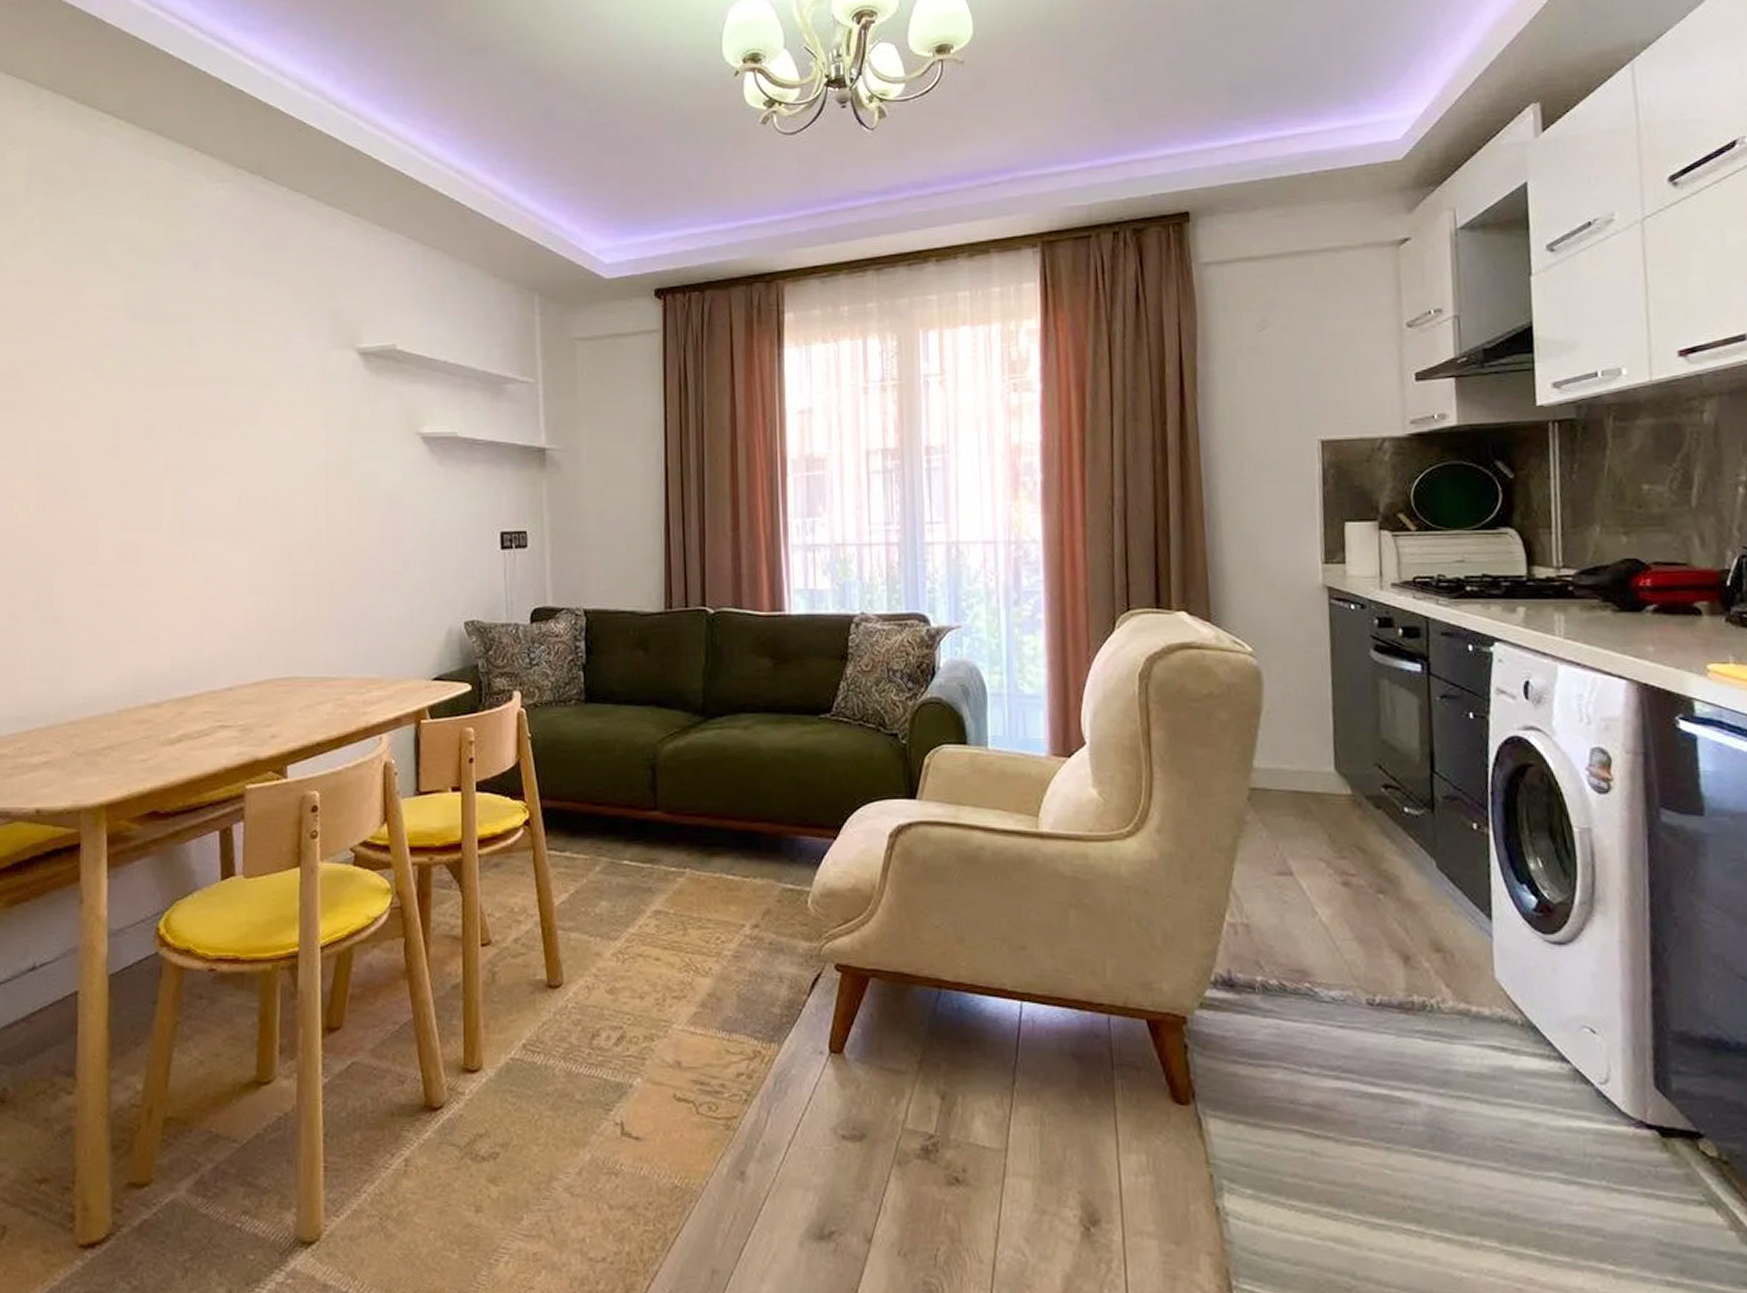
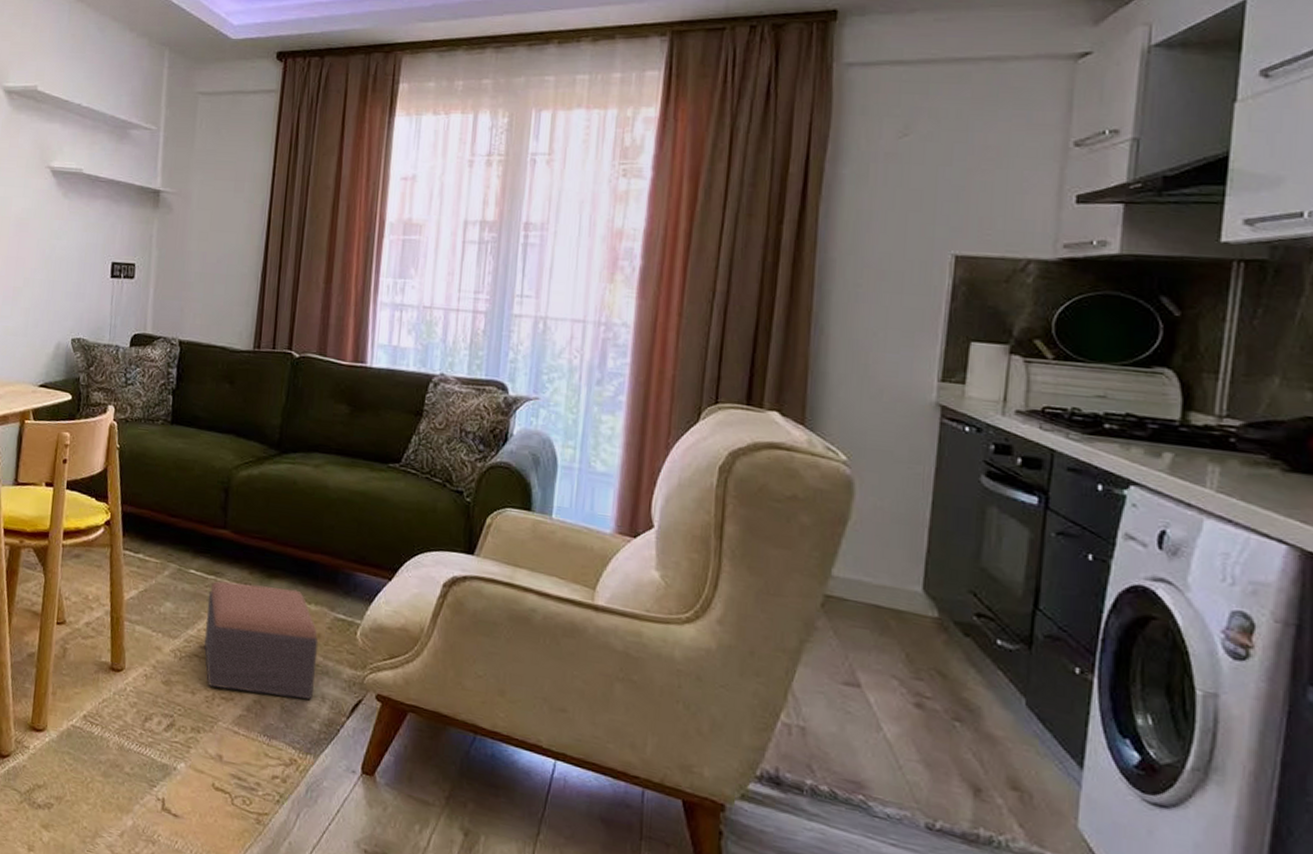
footstool: none [646,865,770,988] -> present [203,580,319,700]

